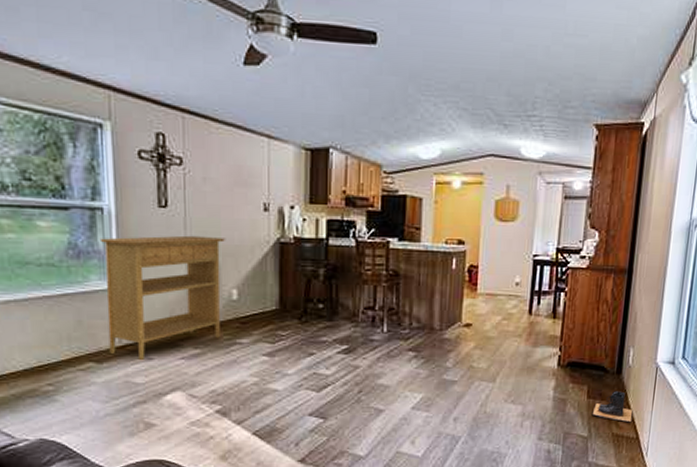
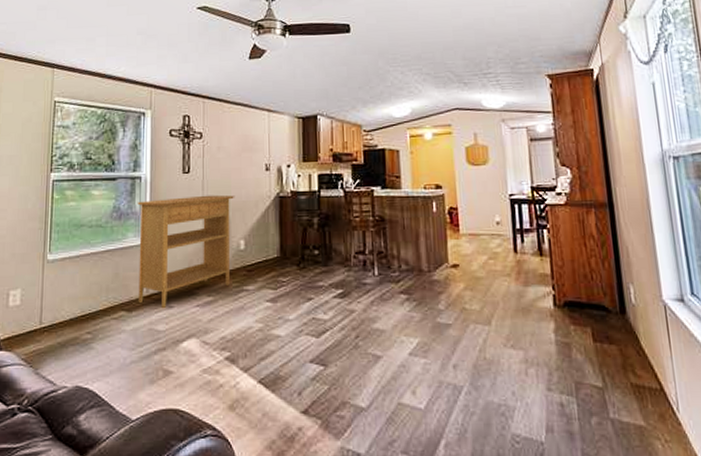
boots: present [592,391,633,423] -> none [602,333,651,371]

